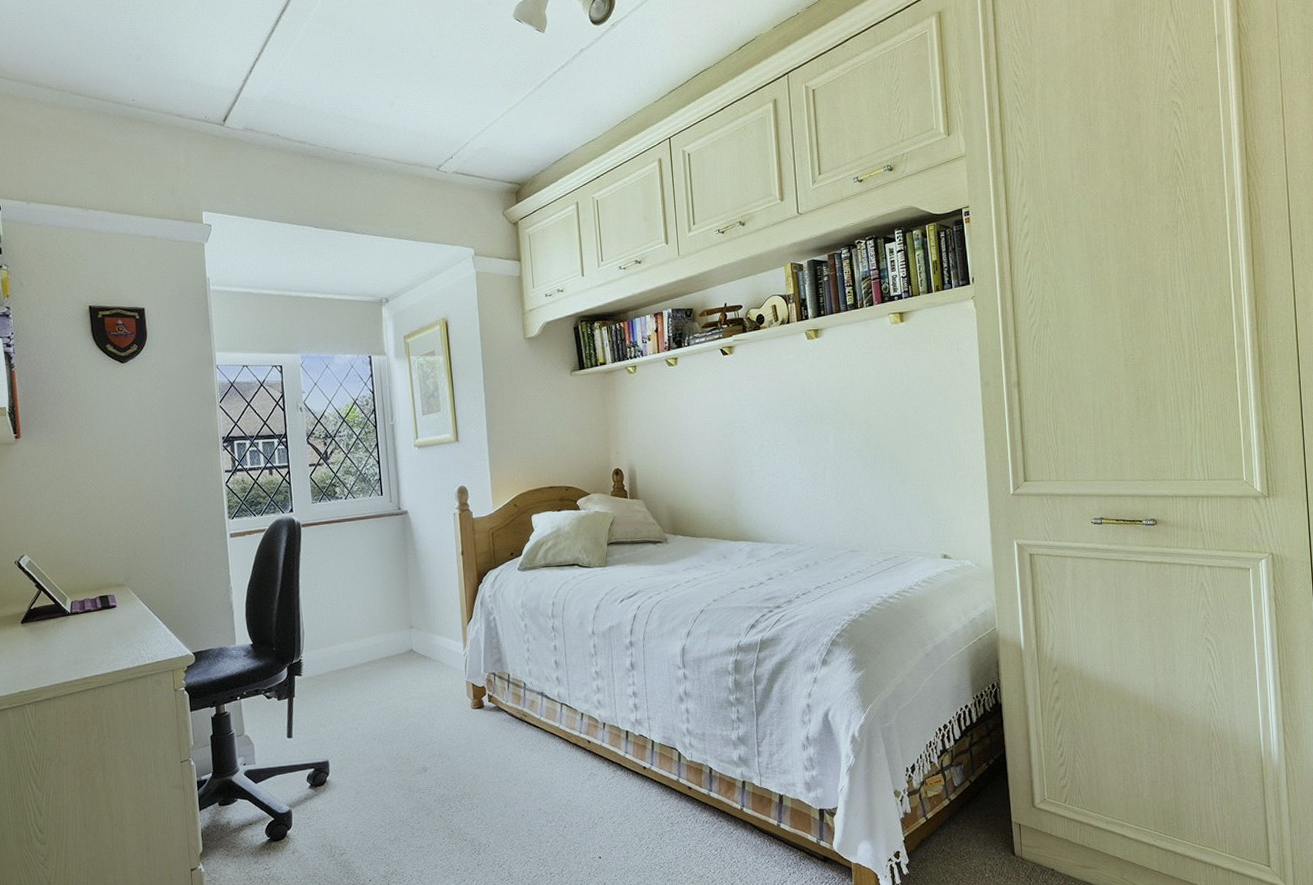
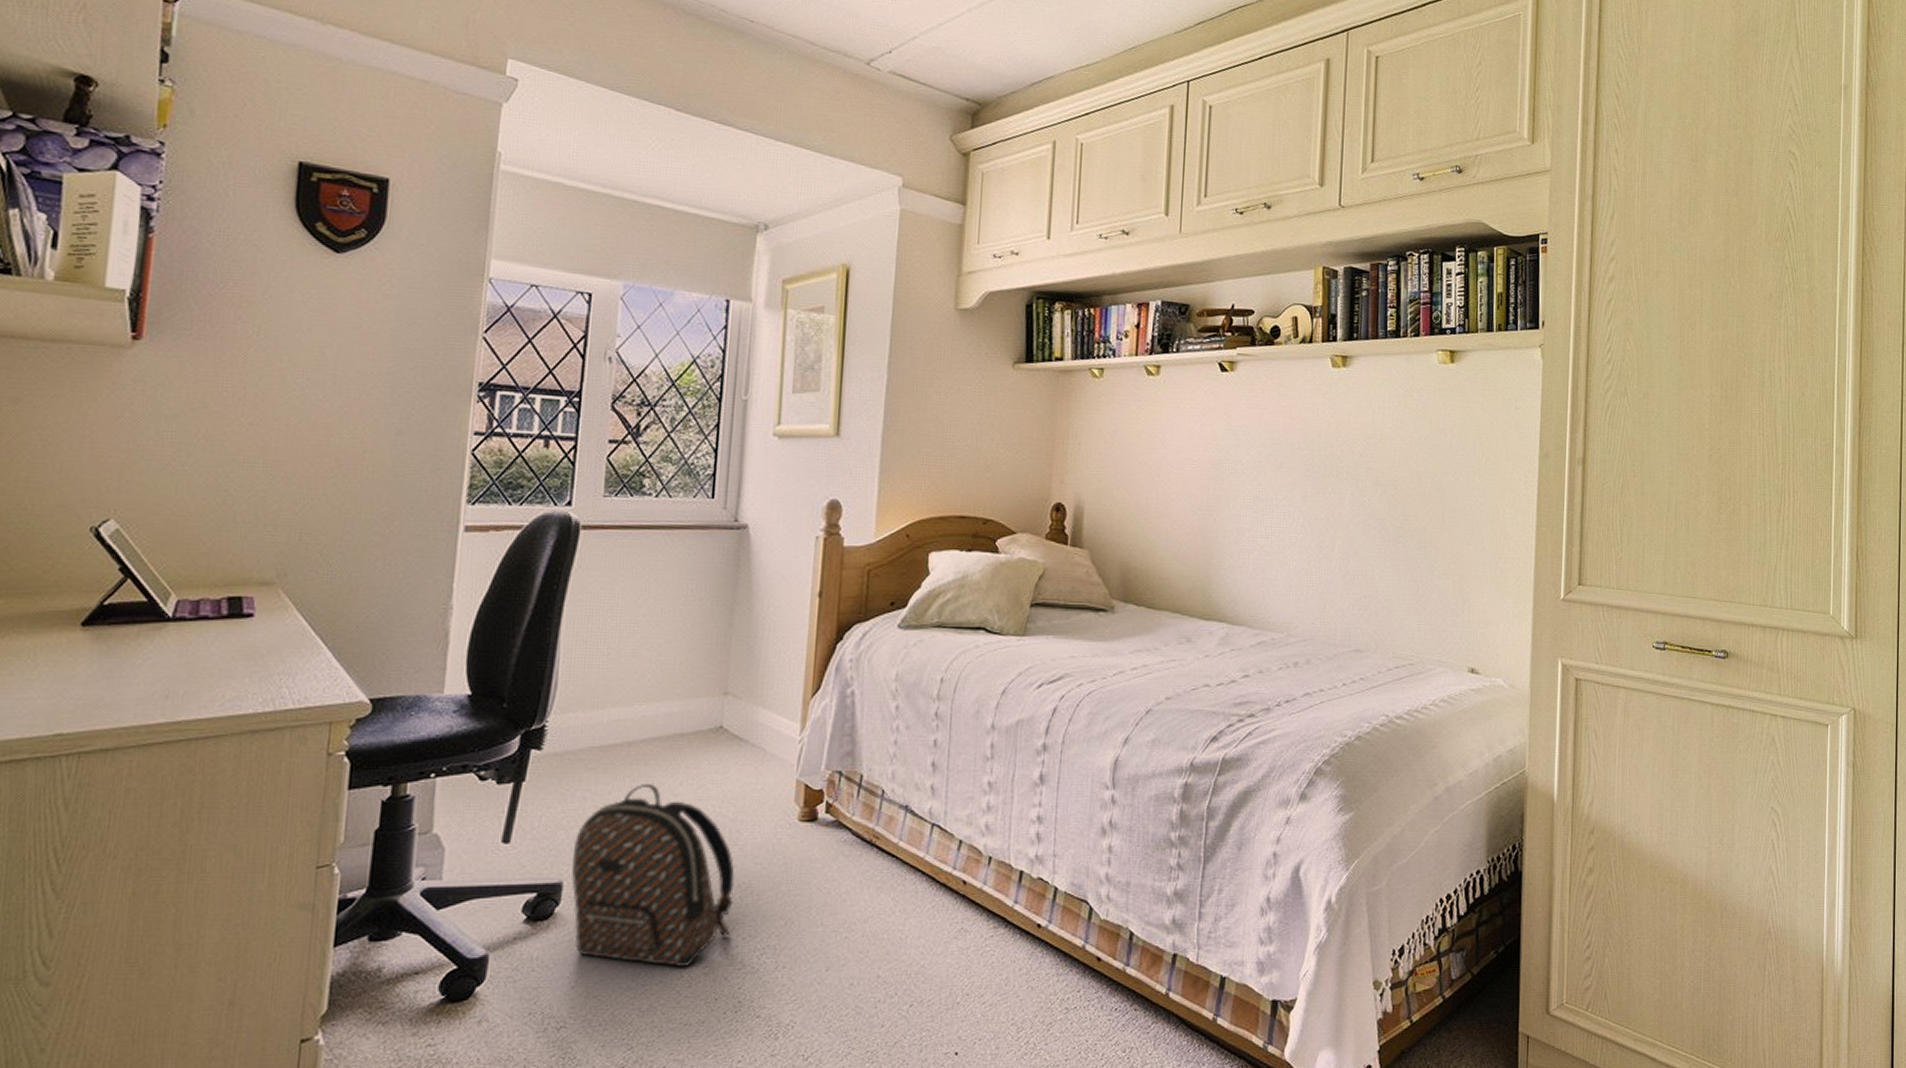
backpack: none [332,692,439,811] -> present [571,784,735,967]

